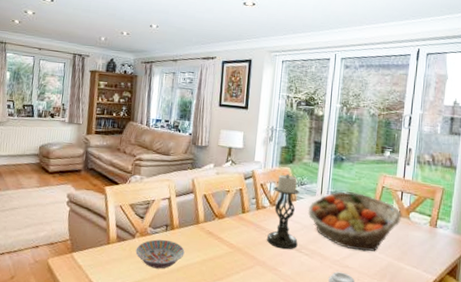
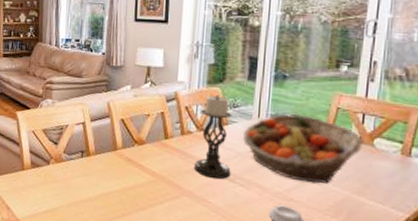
bowl: present [135,239,185,269] -> none [51,166,103,197]

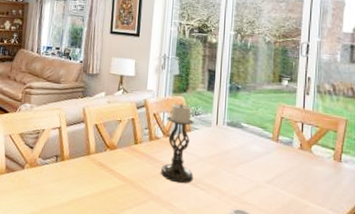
fruit basket: present [242,113,363,184] -> none [203,121,303,187]

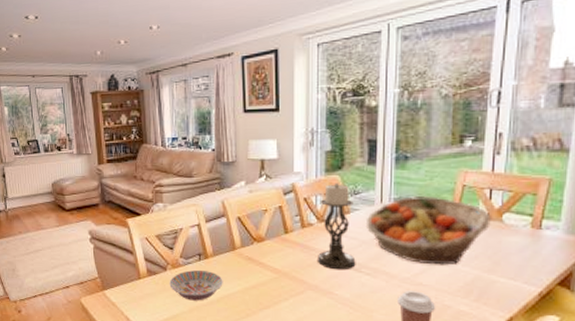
bowl: none [24,171,75,203] -> present [169,269,223,301]
fruit basket: none [203,121,303,187] -> present [365,195,491,265]

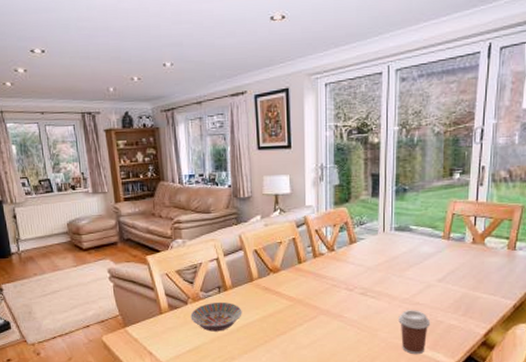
candle holder: present [316,182,356,270] -> none [327,214,362,295]
fruit basket: present [365,195,491,265] -> none [370,224,475,286]

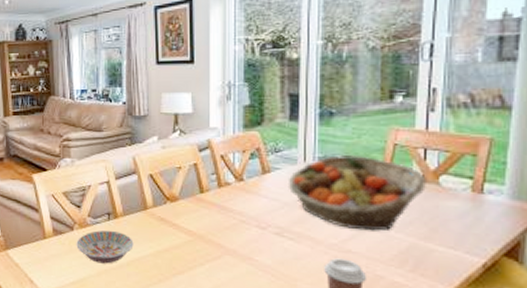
fruit basket: none [370,224,475,286] -> present [287,154,426,231]

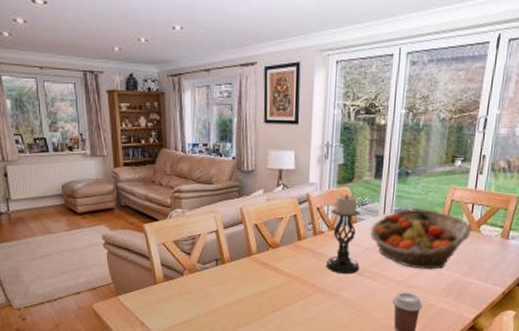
bowl: present [76,230,134,264] -> none [186,274,239,305]
candle holder: none [235,139,278,234] -> present [325,194,361,274]

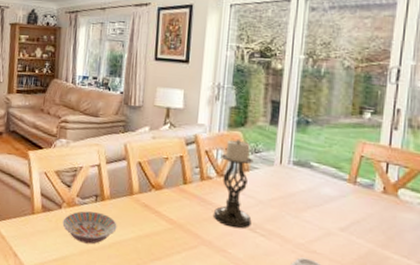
bowl: none [186,274,239,305] -> present [62,211,117,245]
fruit basket: present [369,207,471,270] -> none [264,160,387,236]

